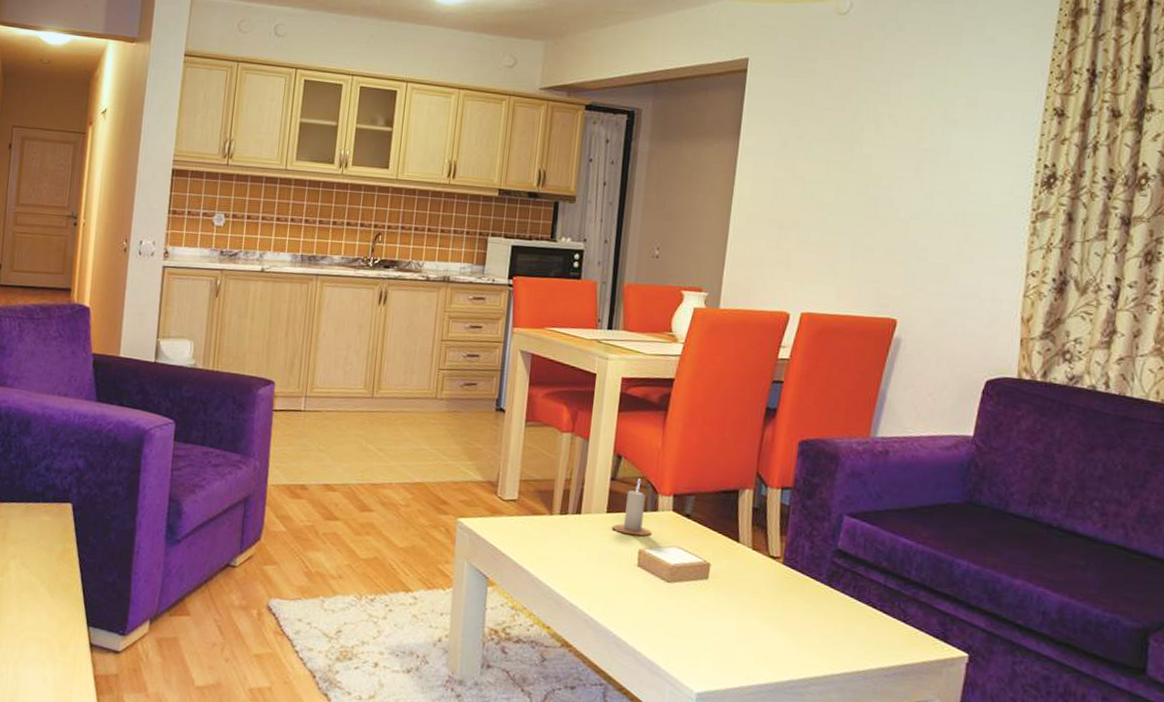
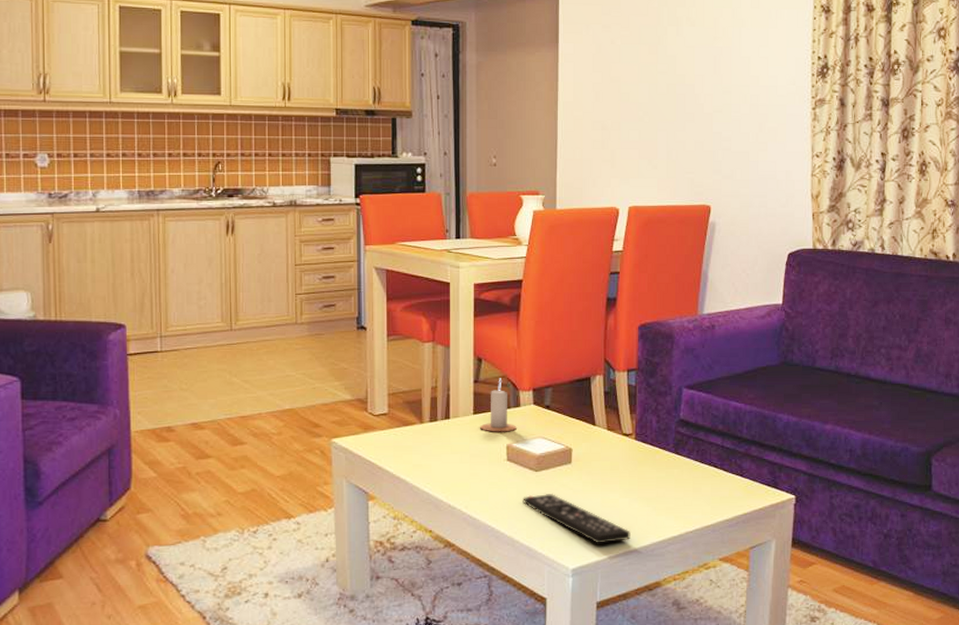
remote control: none [650,606,768,673] -> present [523,494,631,544]

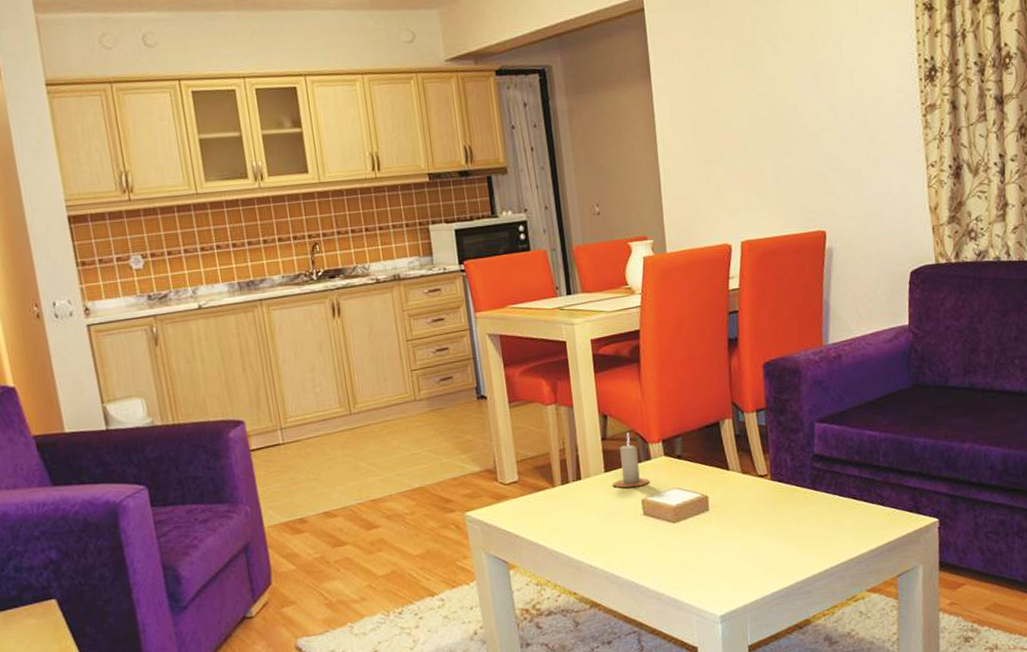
remote control: present [523,494,631,544] -> none [663,543,776,589]

